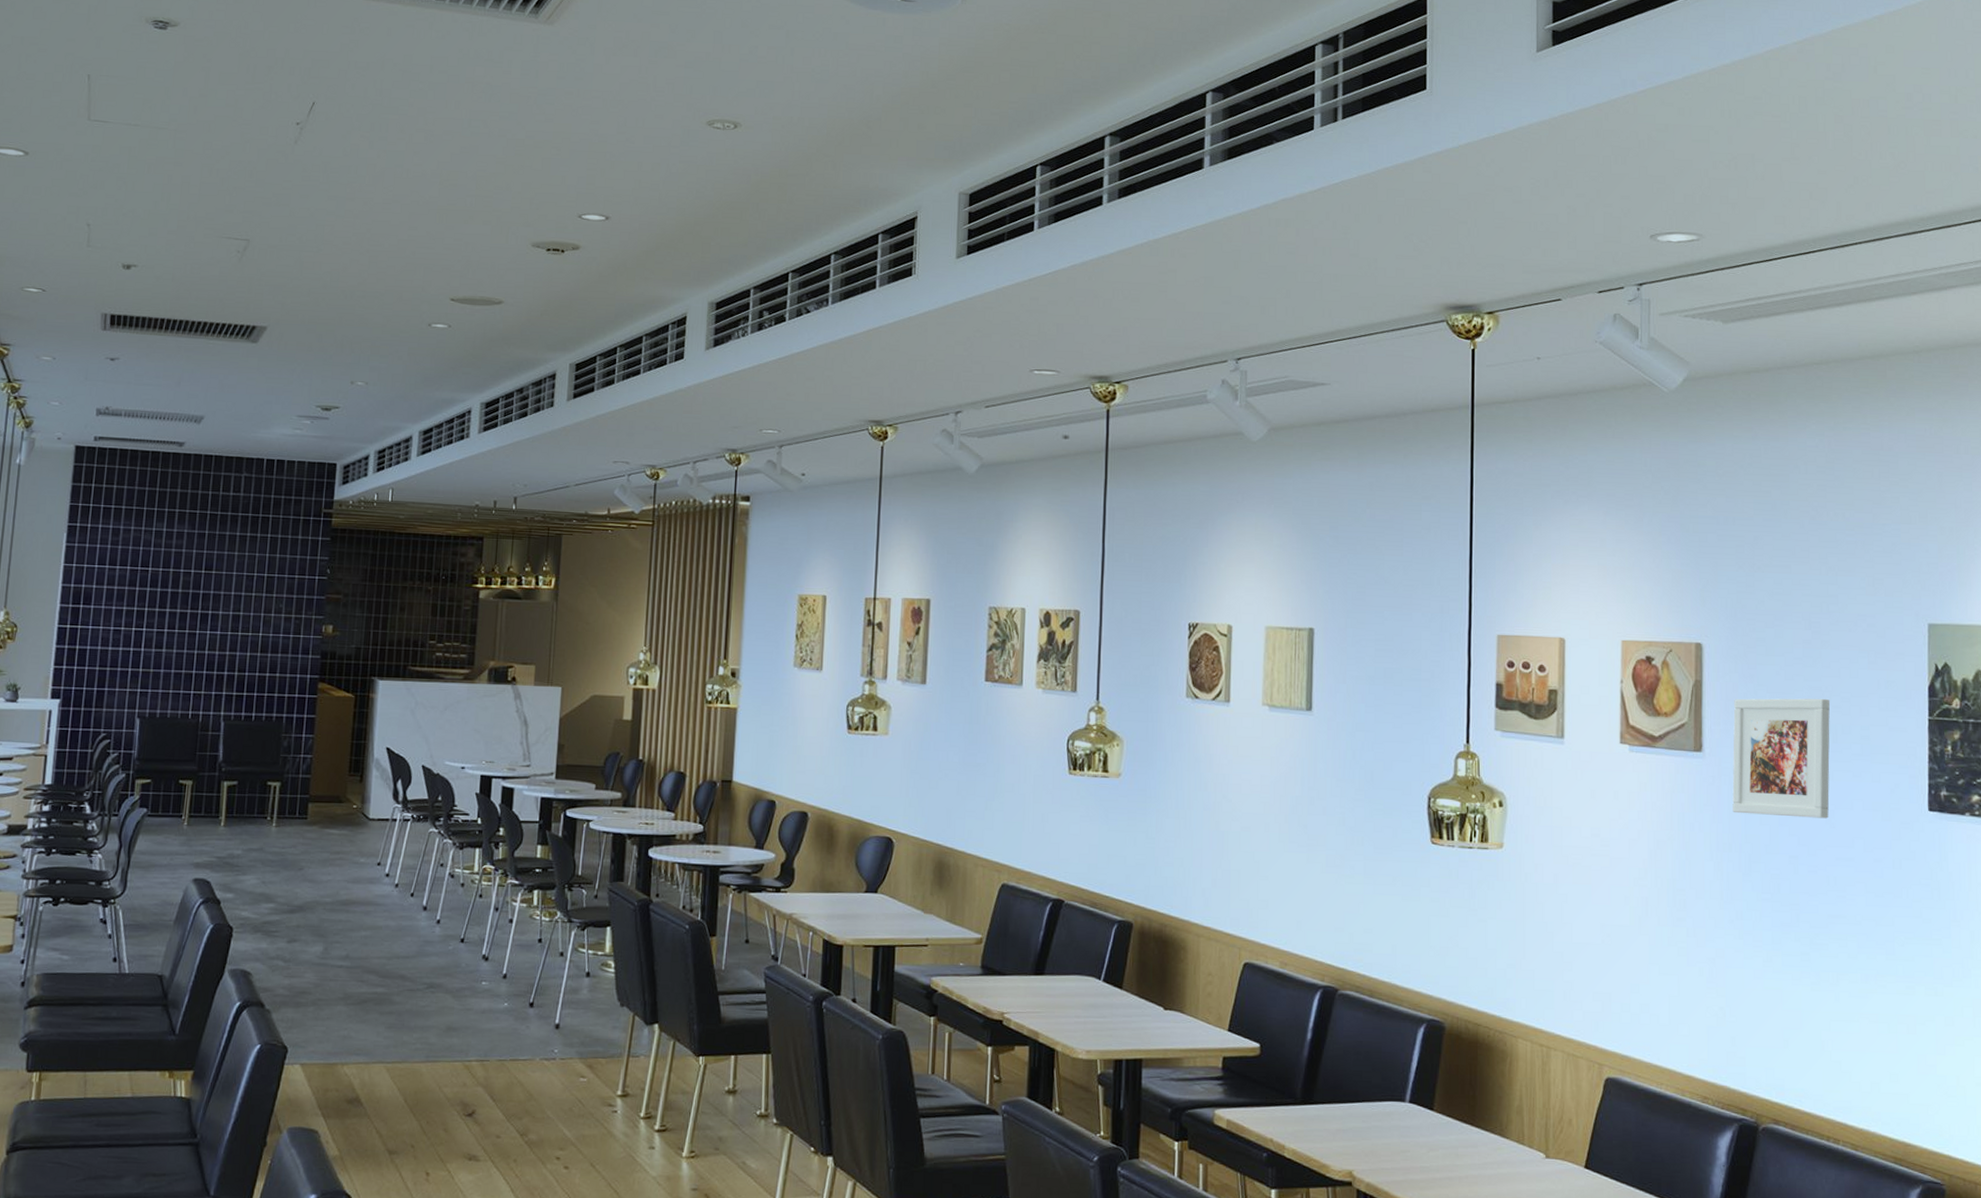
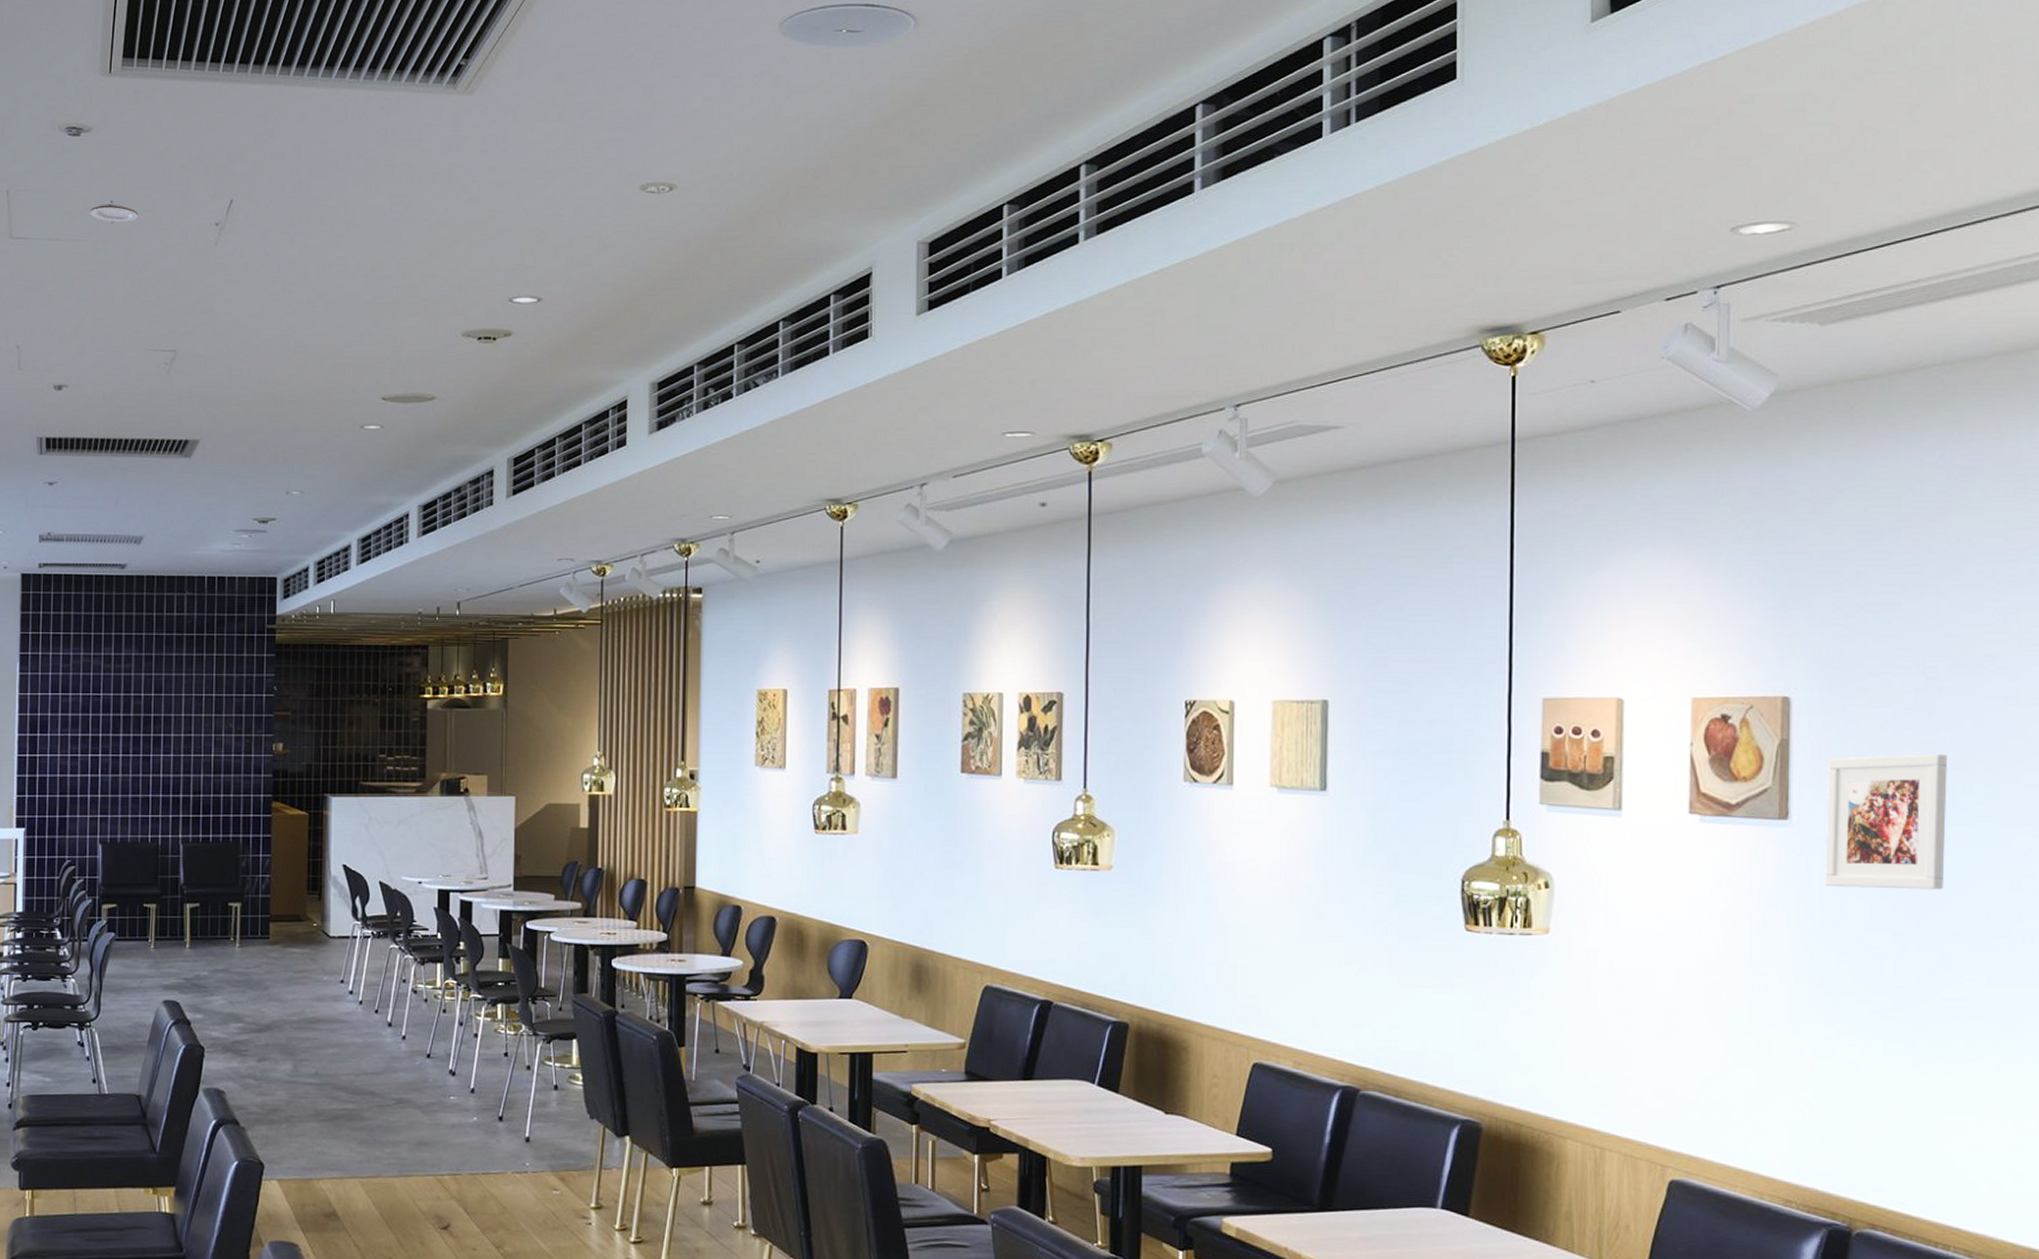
recessed light: none [171,92,220,114] -> present [90,200,139,223]

